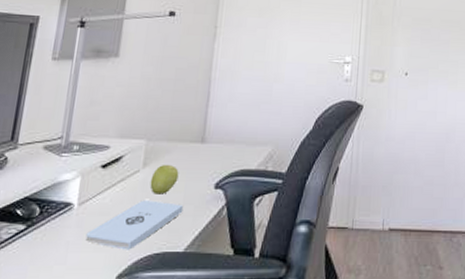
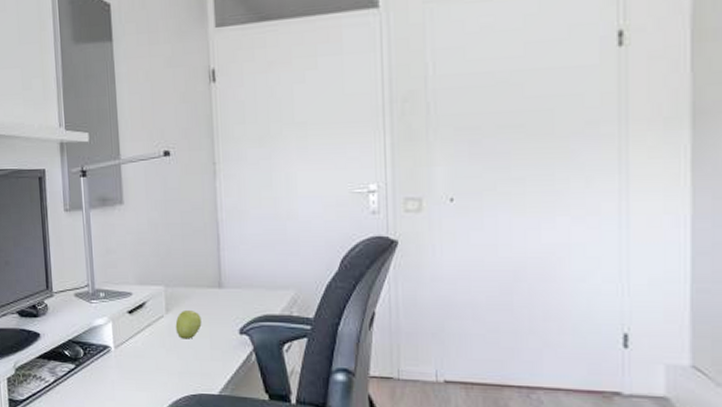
notepad: present [85,200,184,250] -> none [127,344,212,390]

